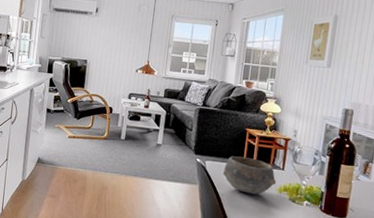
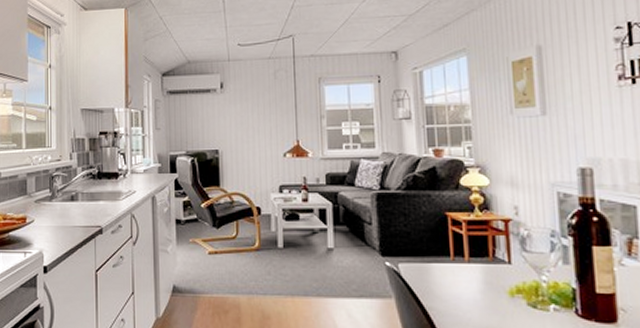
bowl: present [222,156,277,195] -> none [424,252,504,303]

